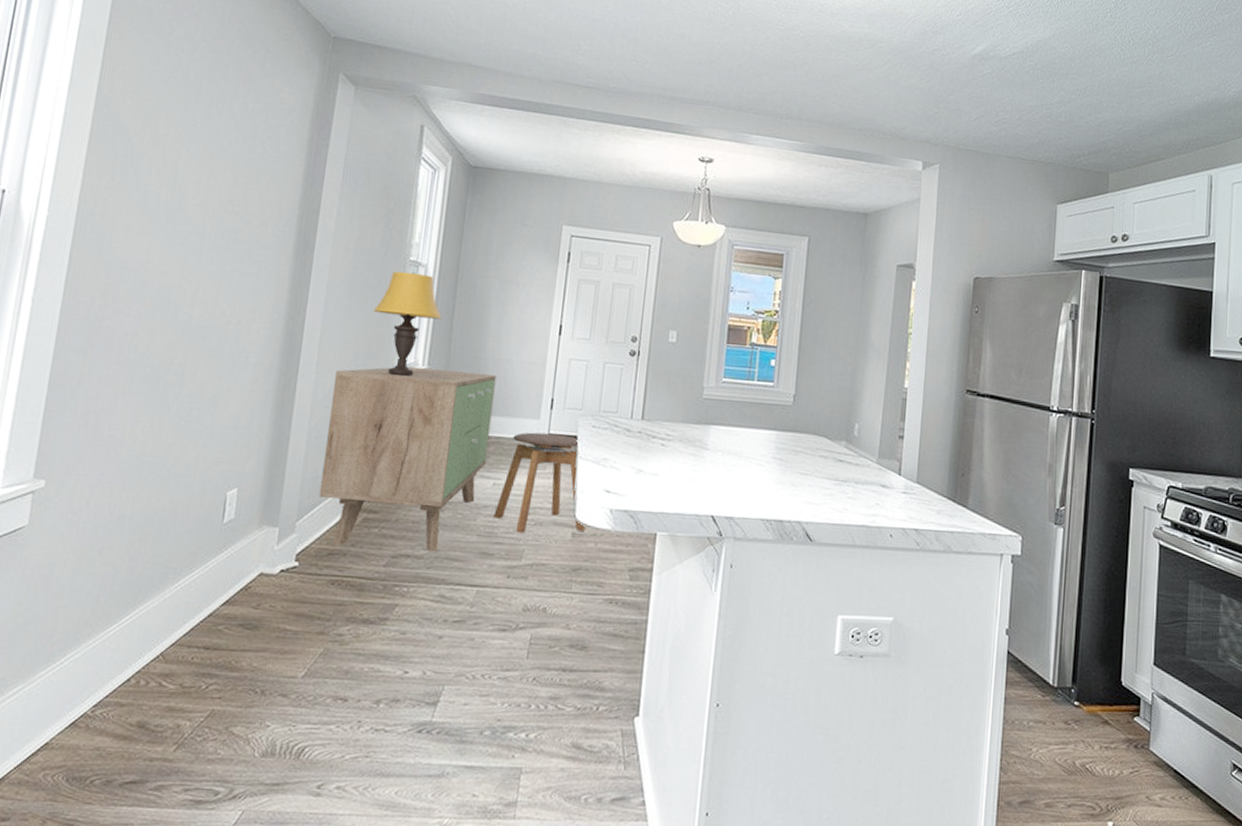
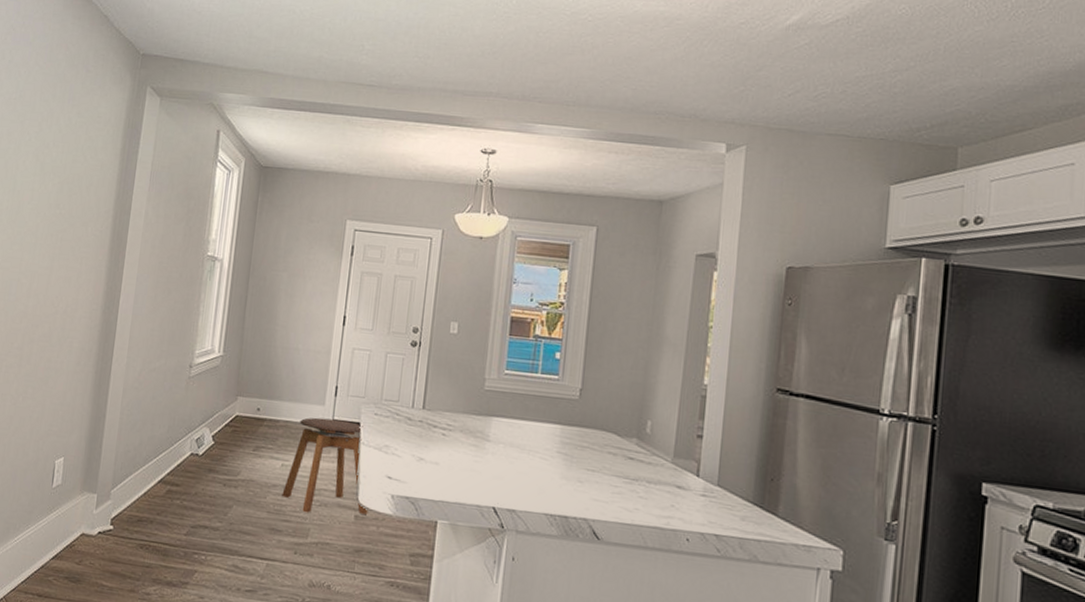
sideboard: present [318,367,496,552] -> none [130,354,285,525]
table lamp: present [373,271,442,376] -> none [175,265,236,362]

